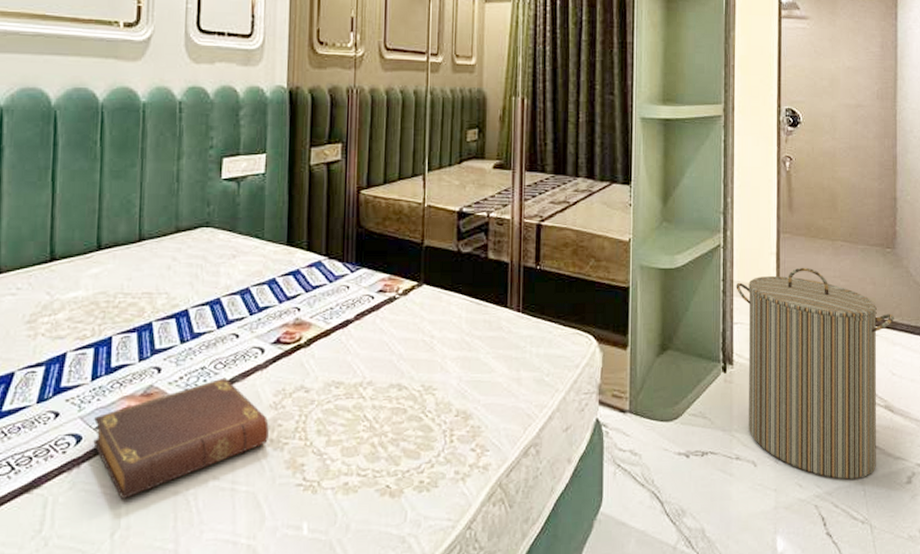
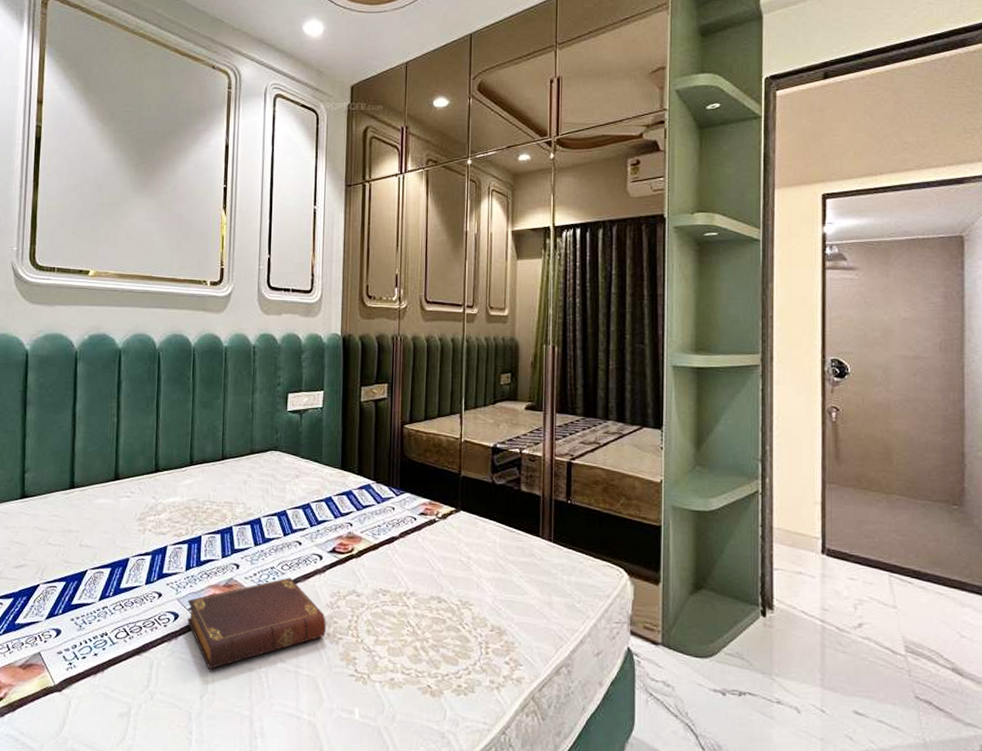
laundry hamper: present [736,267,894,480] -> none [776,518,963,740]

